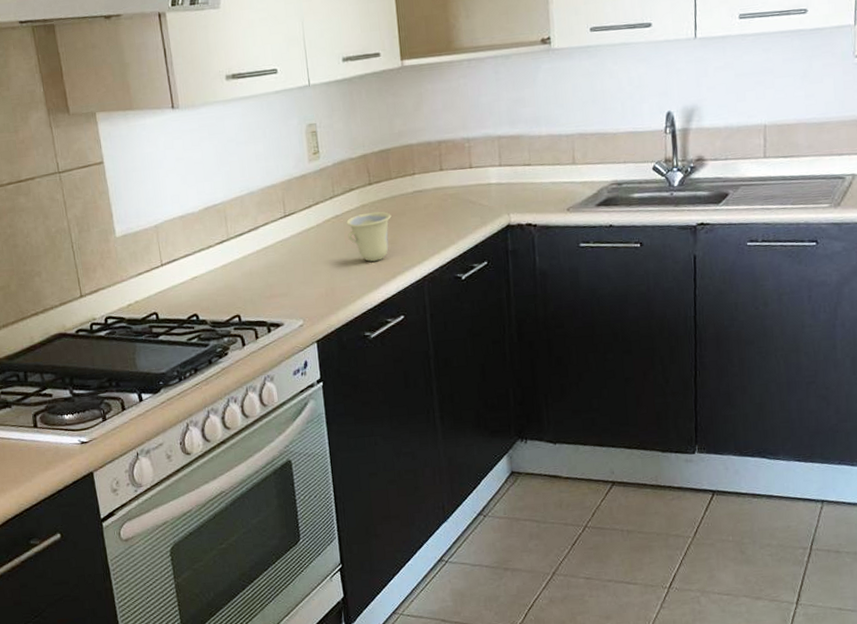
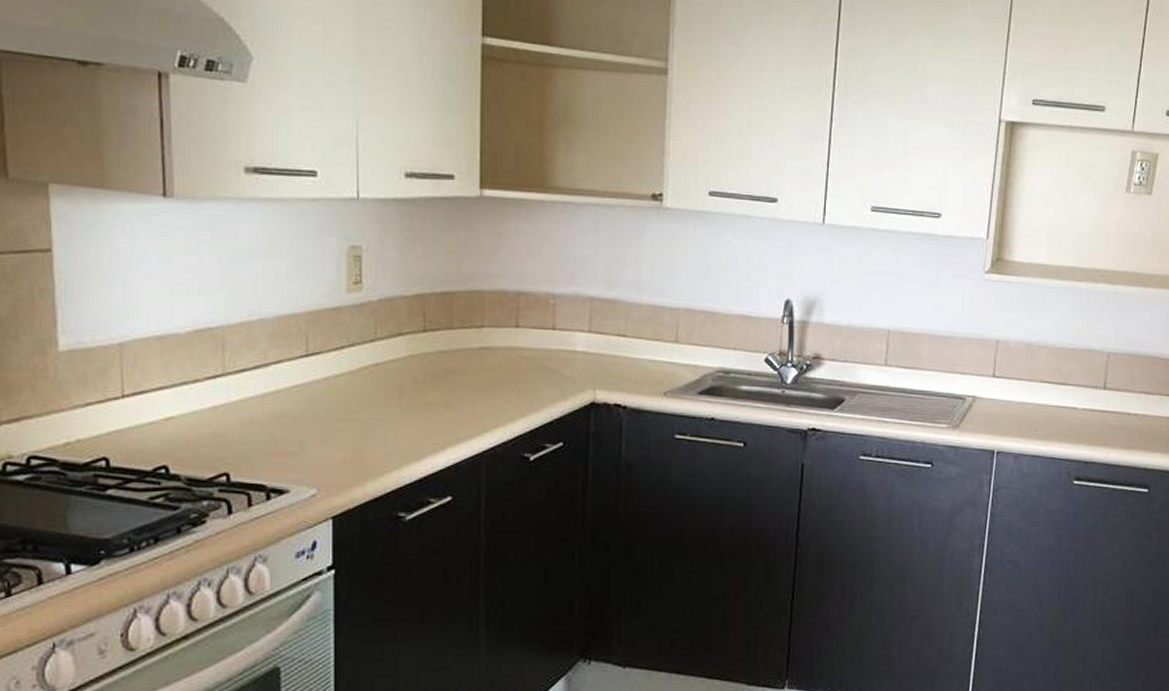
cup: present [346,211,392,262] -> none [389,365,448,426]

